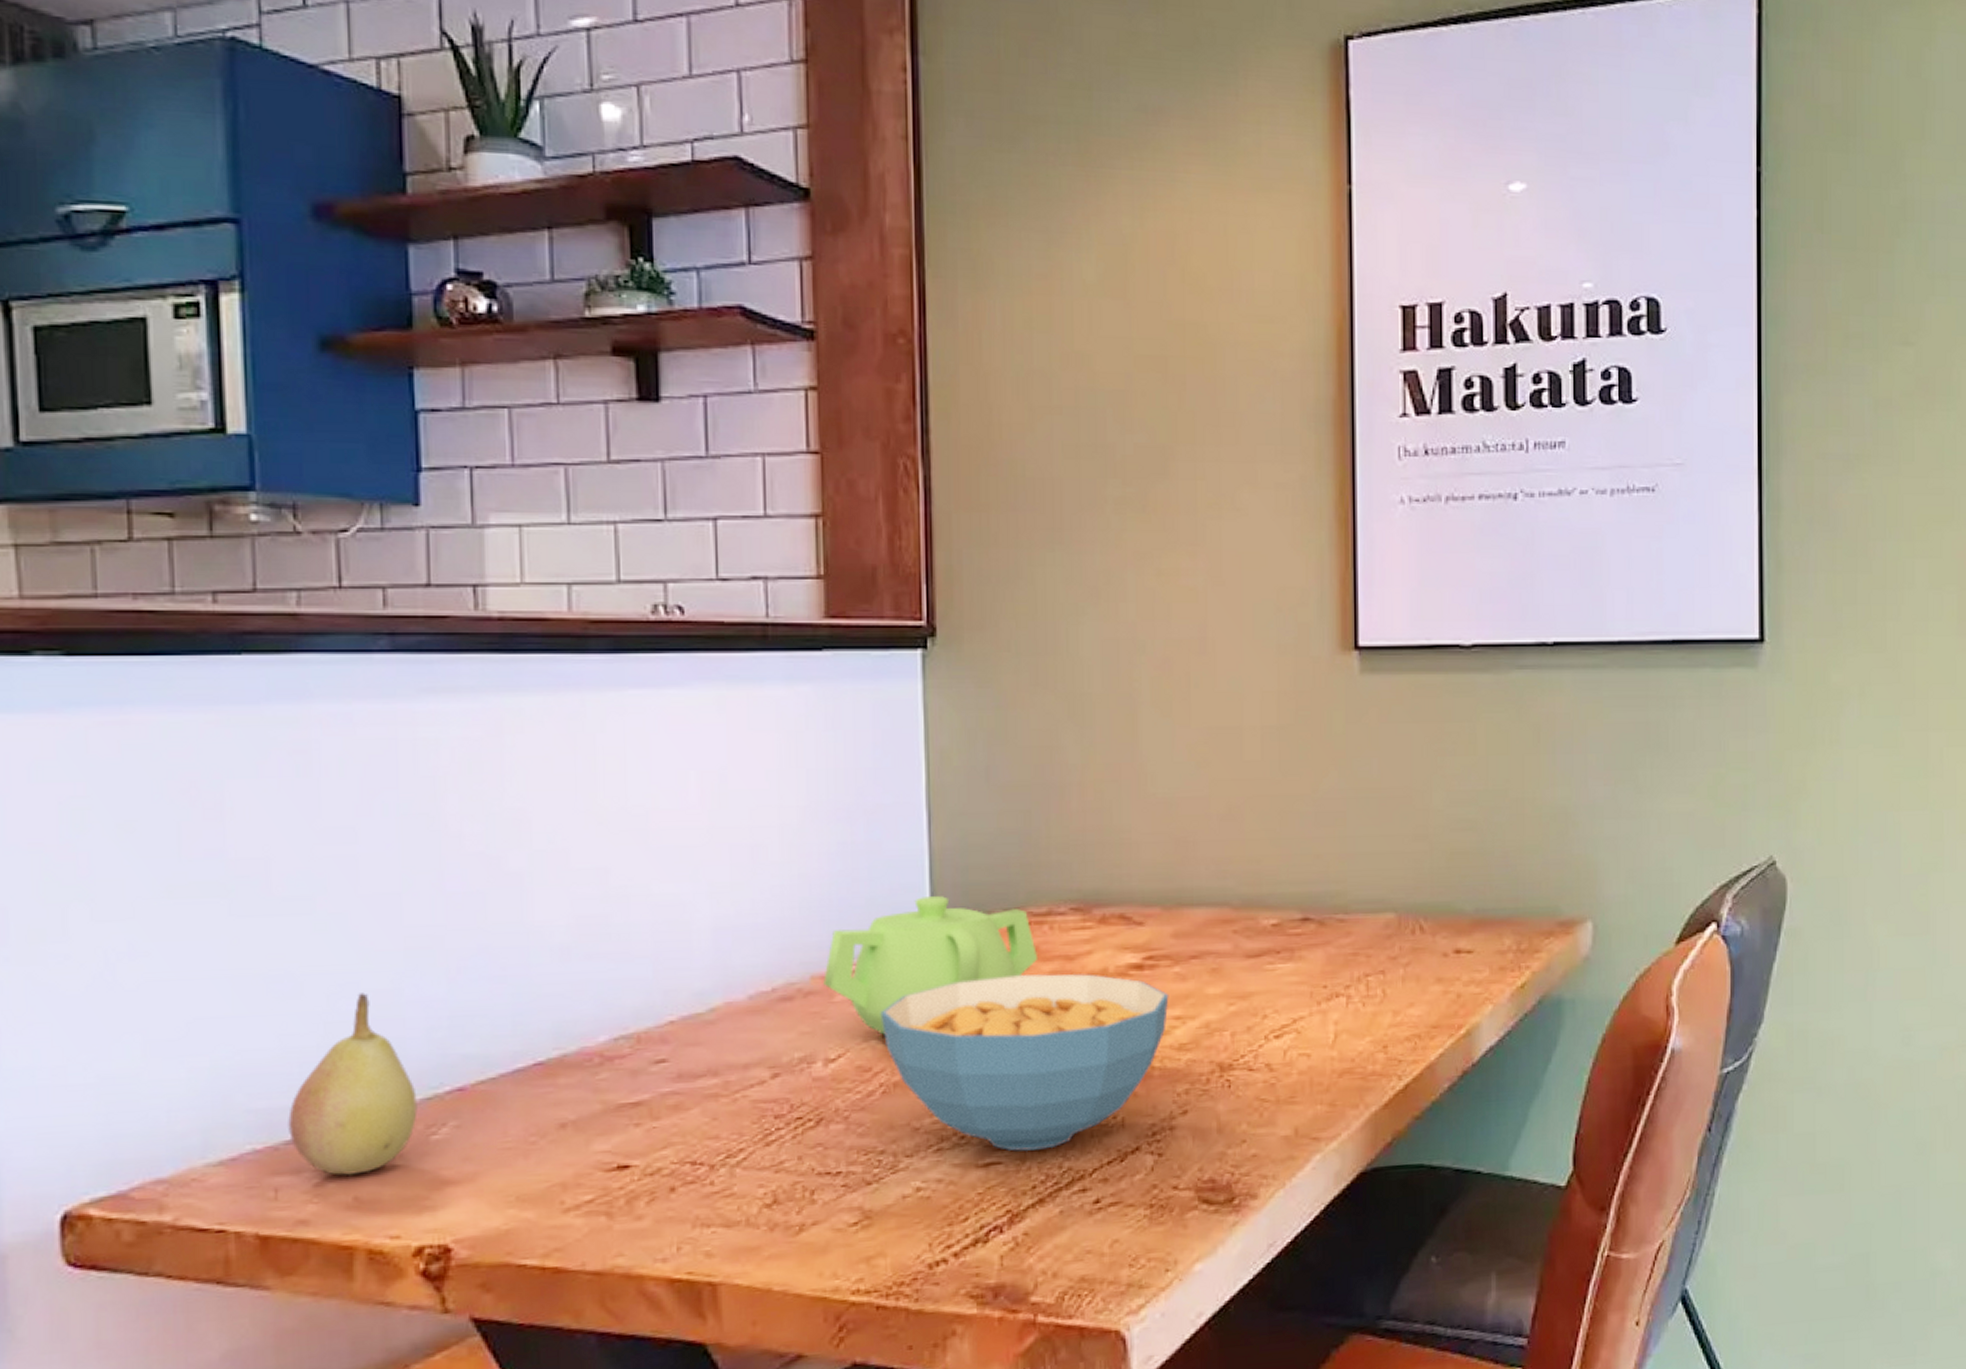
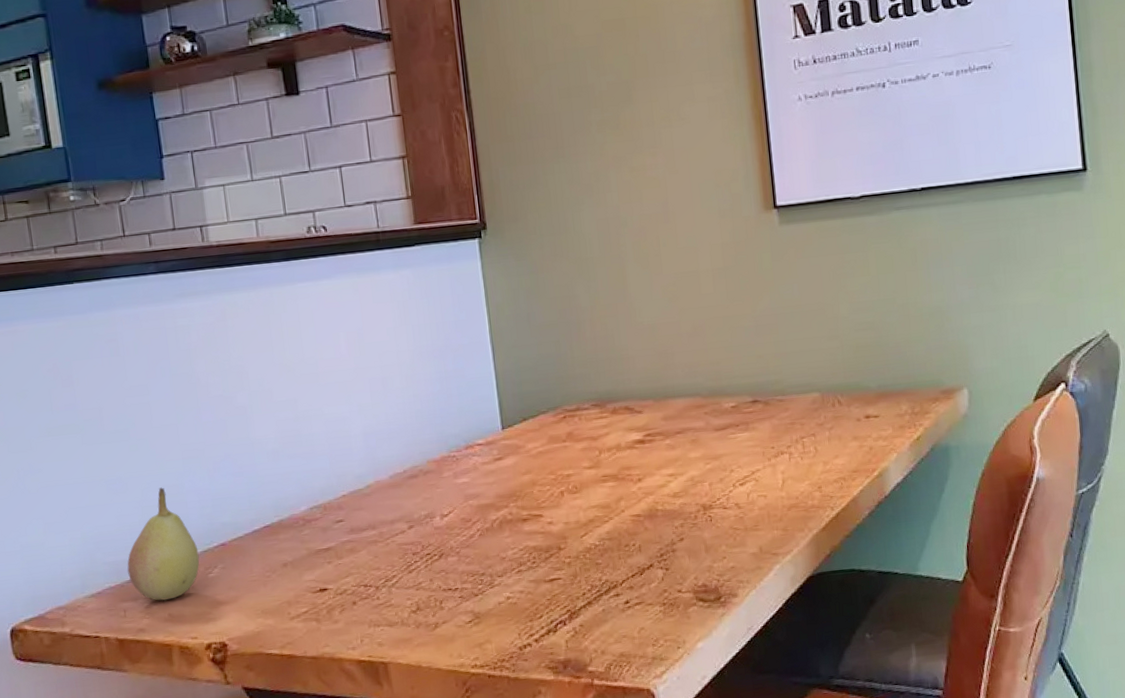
teapot: present [823,896,1039,1035] -> none [435,402,573,497]
cereal bowl: present [880,974,1169,1151] -> none [473,448,664,571]

